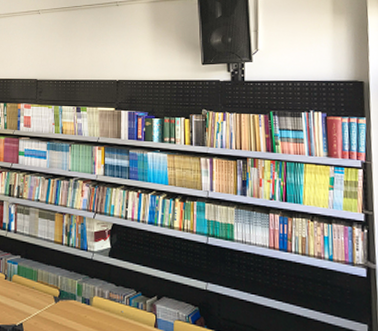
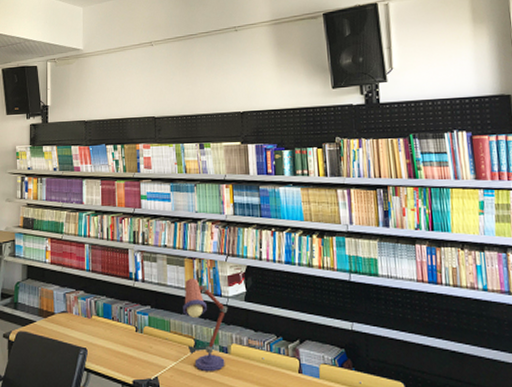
desk lamp: none [51,231,93,322] -> present [183,278,228,372]

